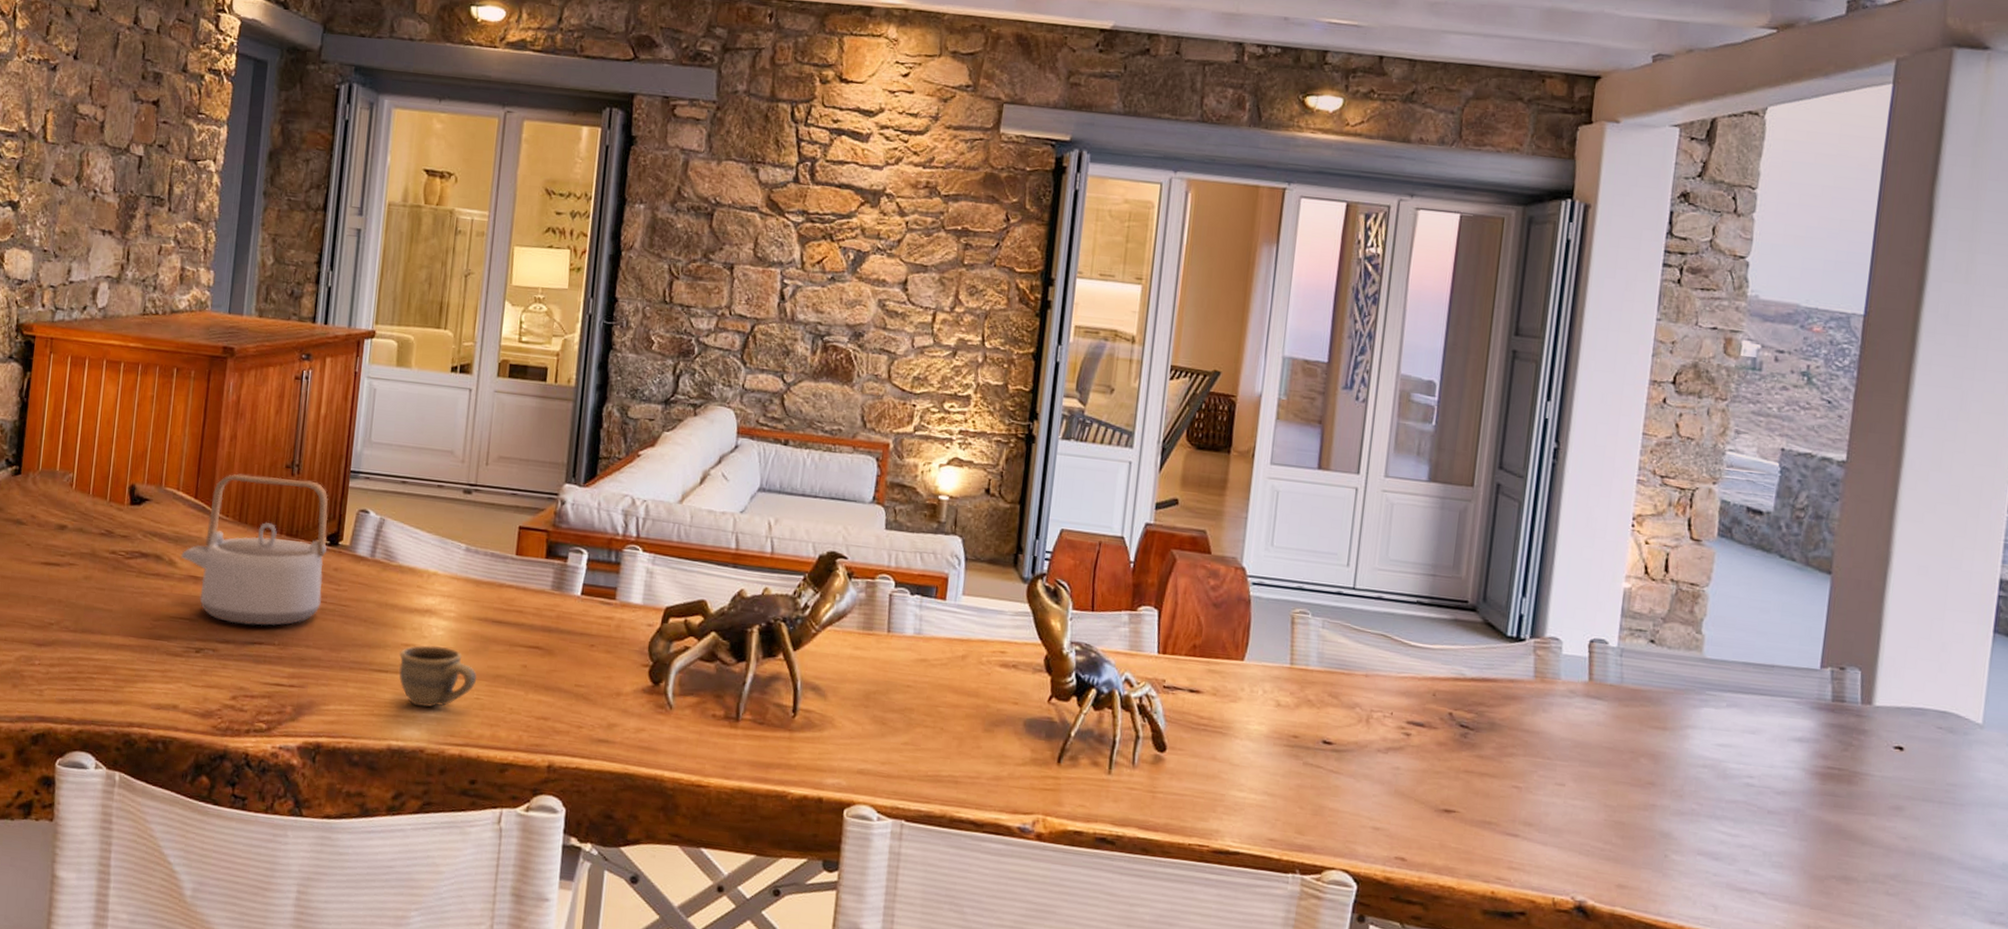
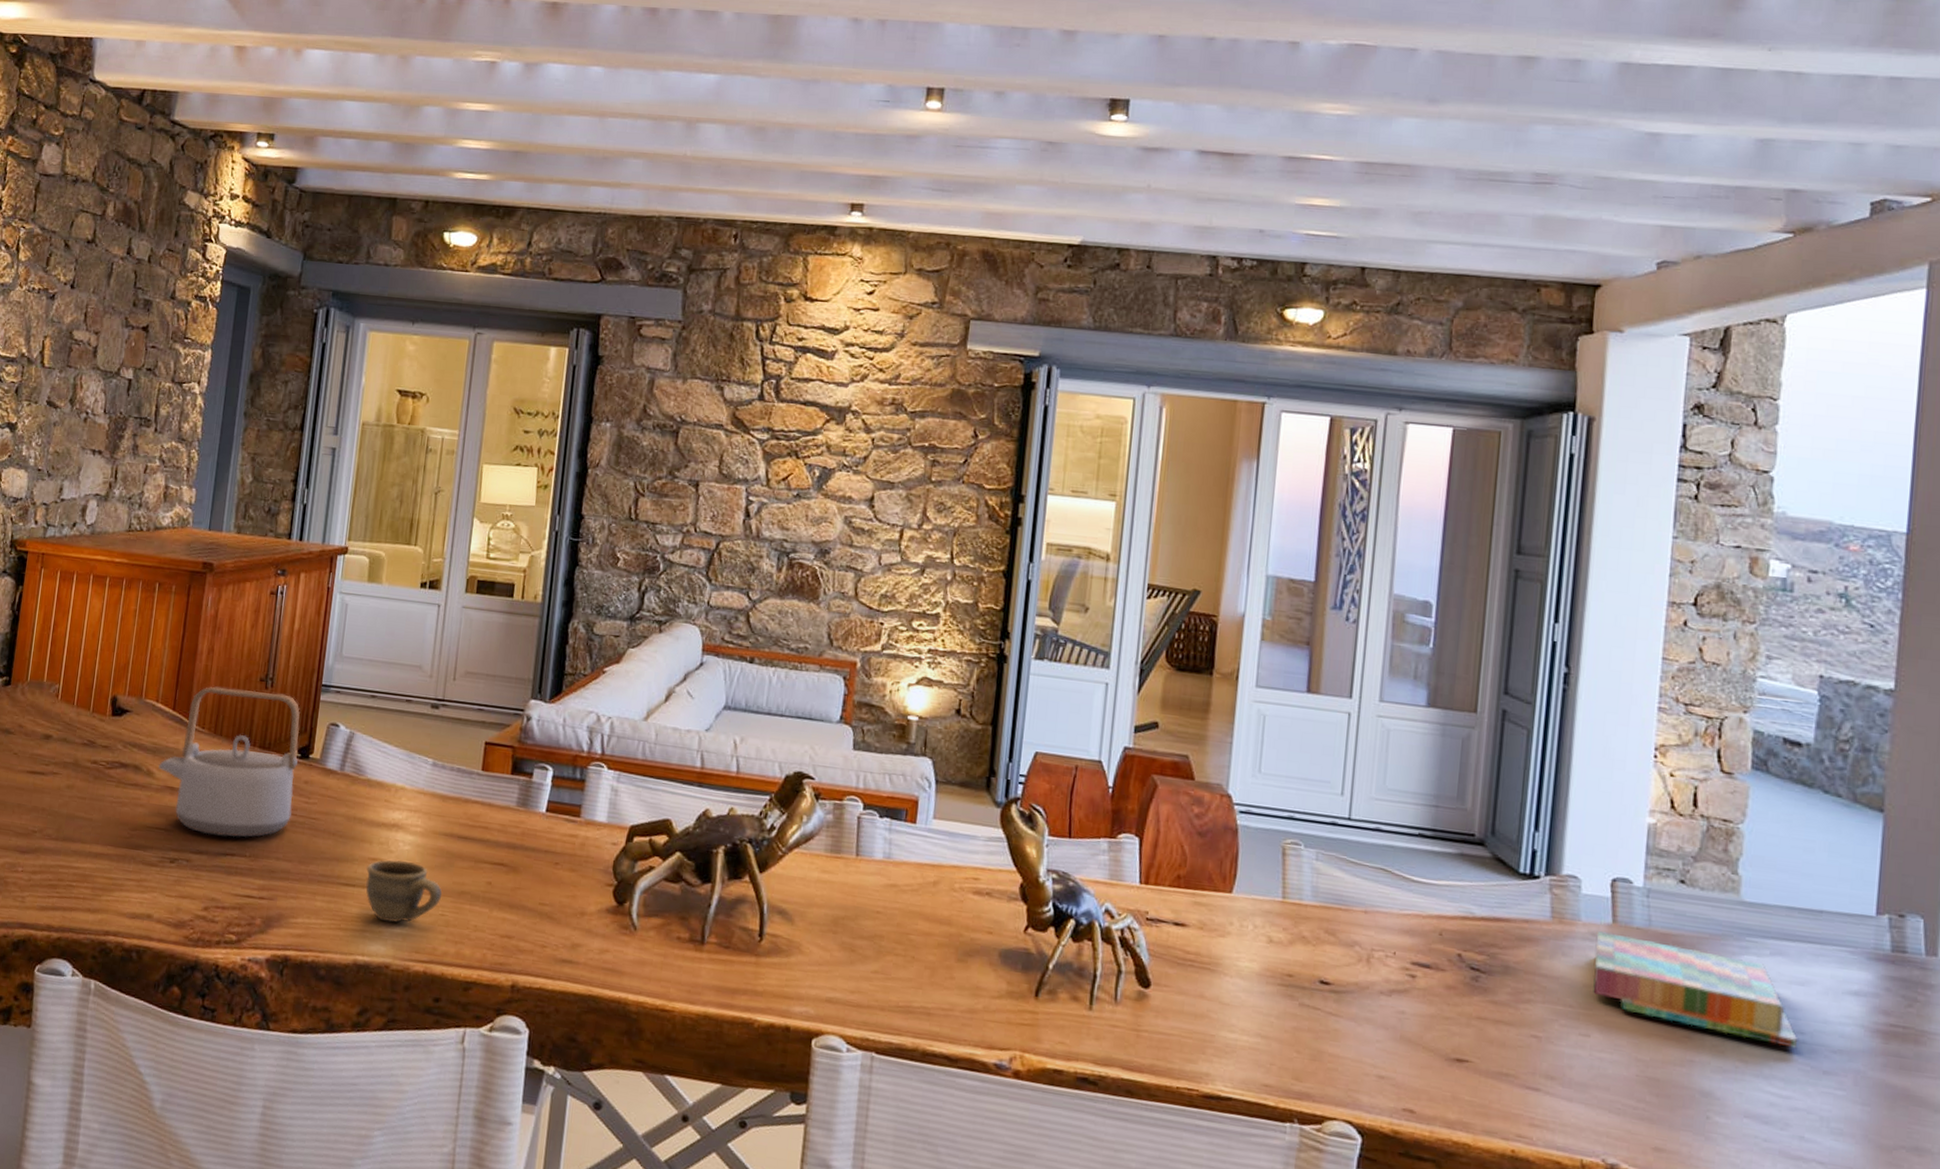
board game: none [1569,689,1747,791] -> present [1593,931,1797,1049]

